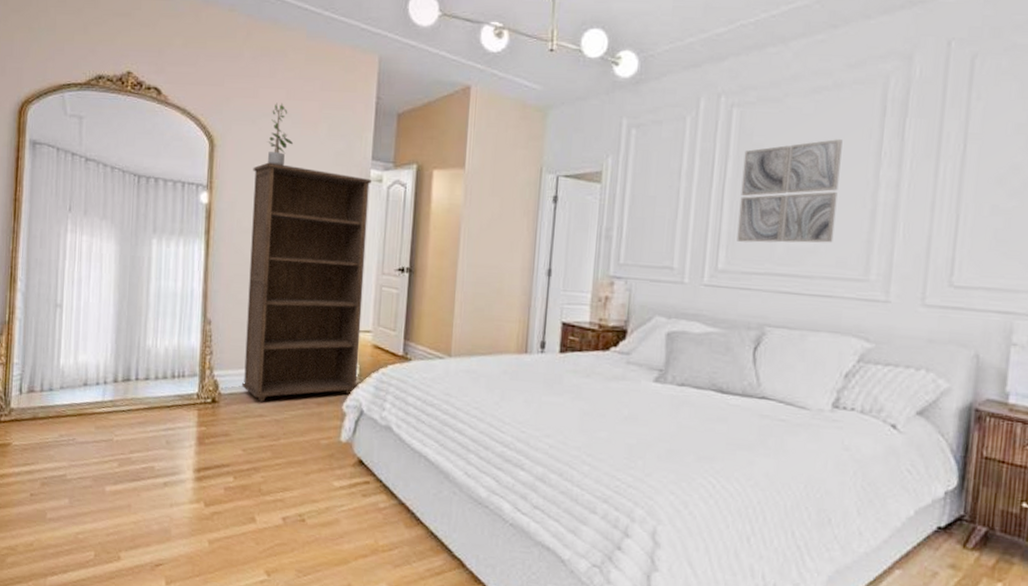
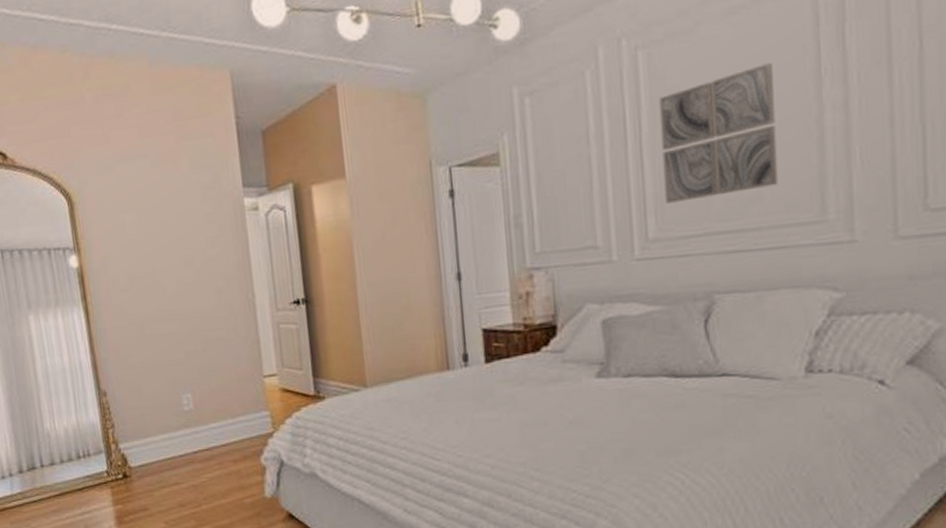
bookcase: present [241,162,372,402] -> none [118,208,275,469]
potted plant: present [268,102,294,166] -> none [126,143,156,213]

